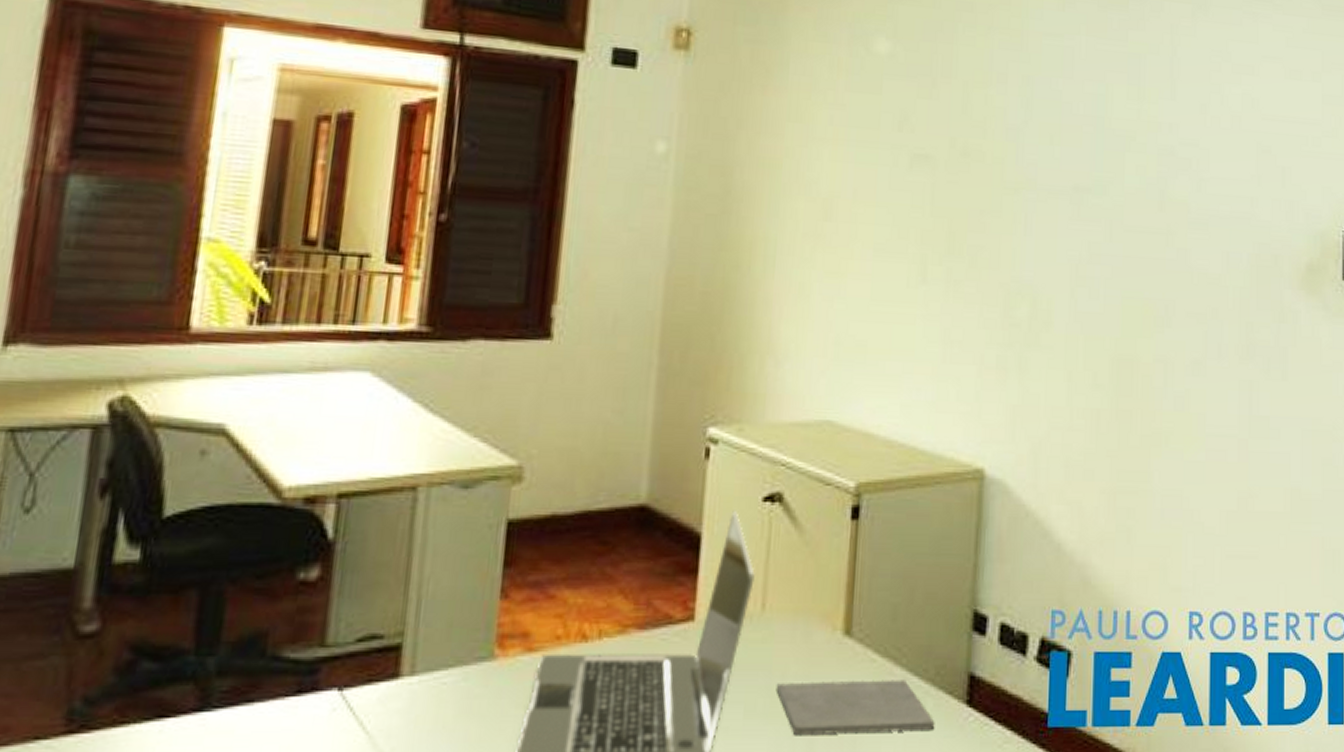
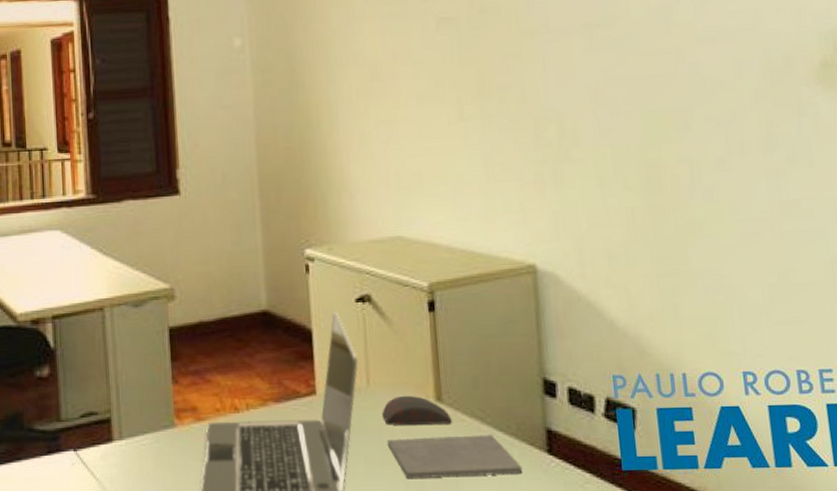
computer mouse: none [775,626,860,664] -> present [382,395,452,425]

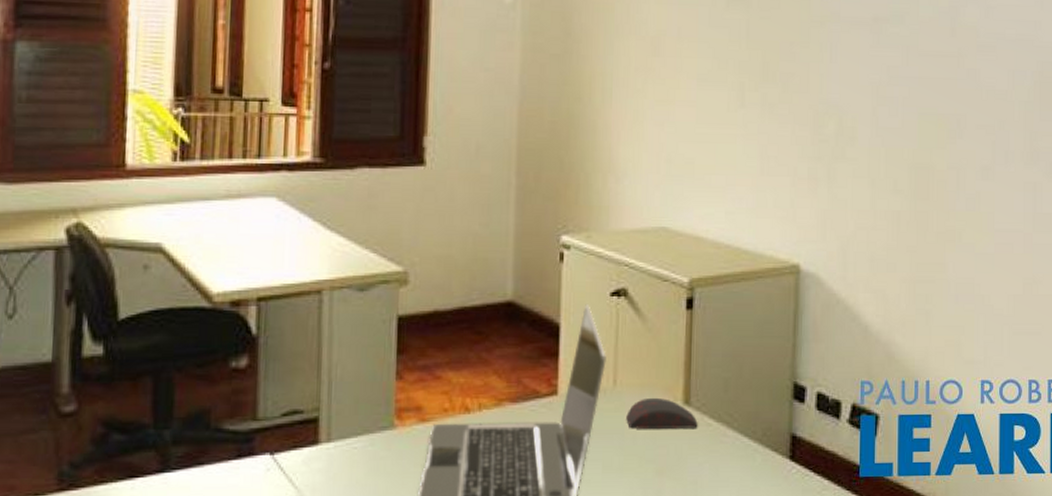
notepad: present [387,434,523,479] -> none [628,440,763,487]

